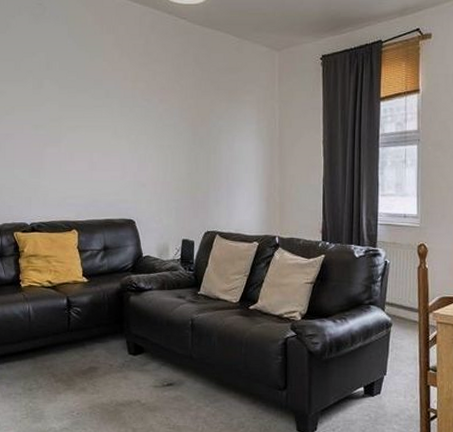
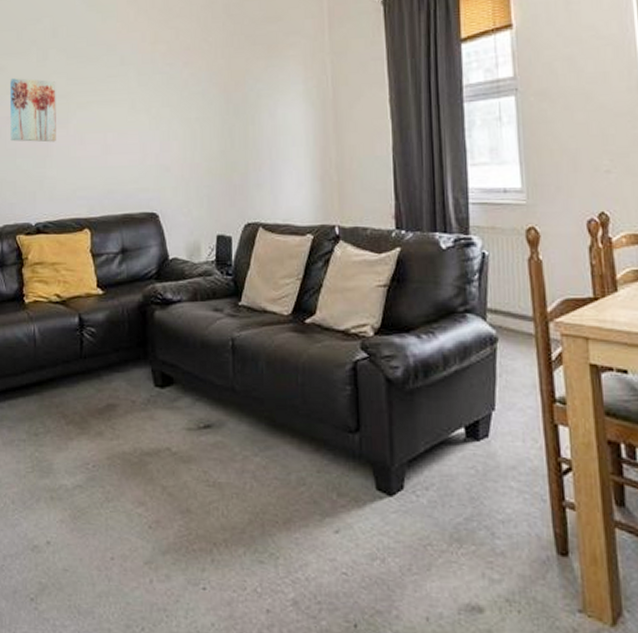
wall art: none [8,101,50,158] -> present [9,77,56,143]

